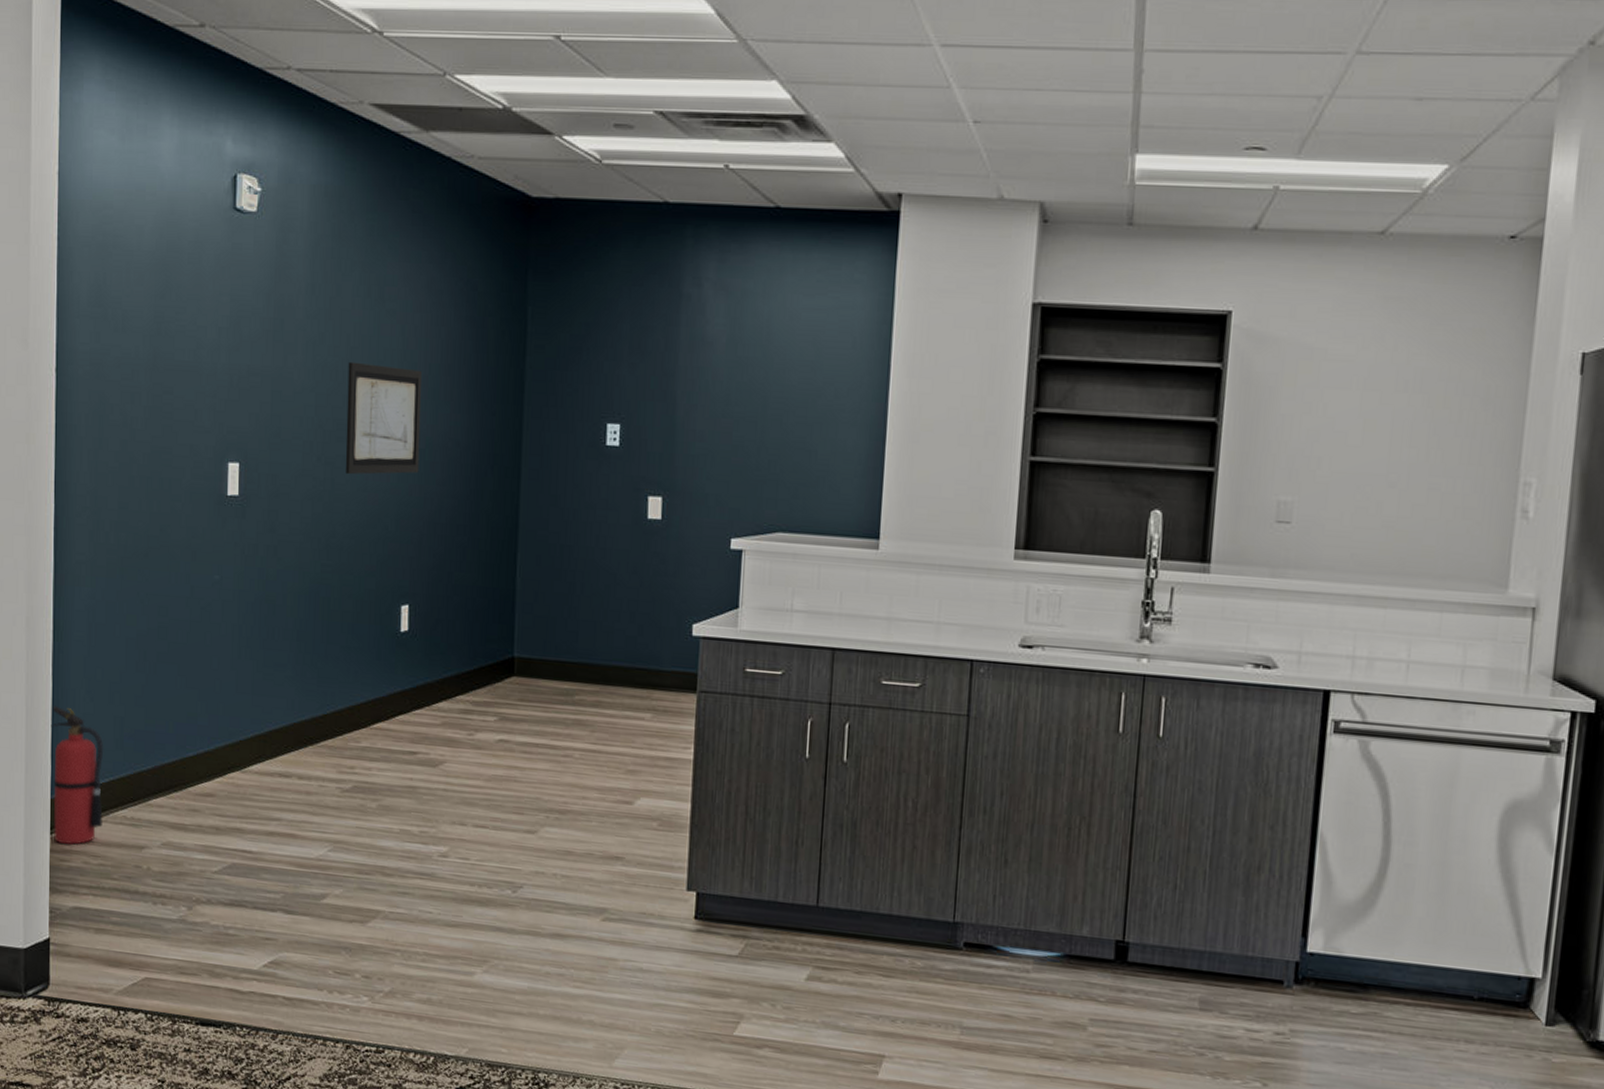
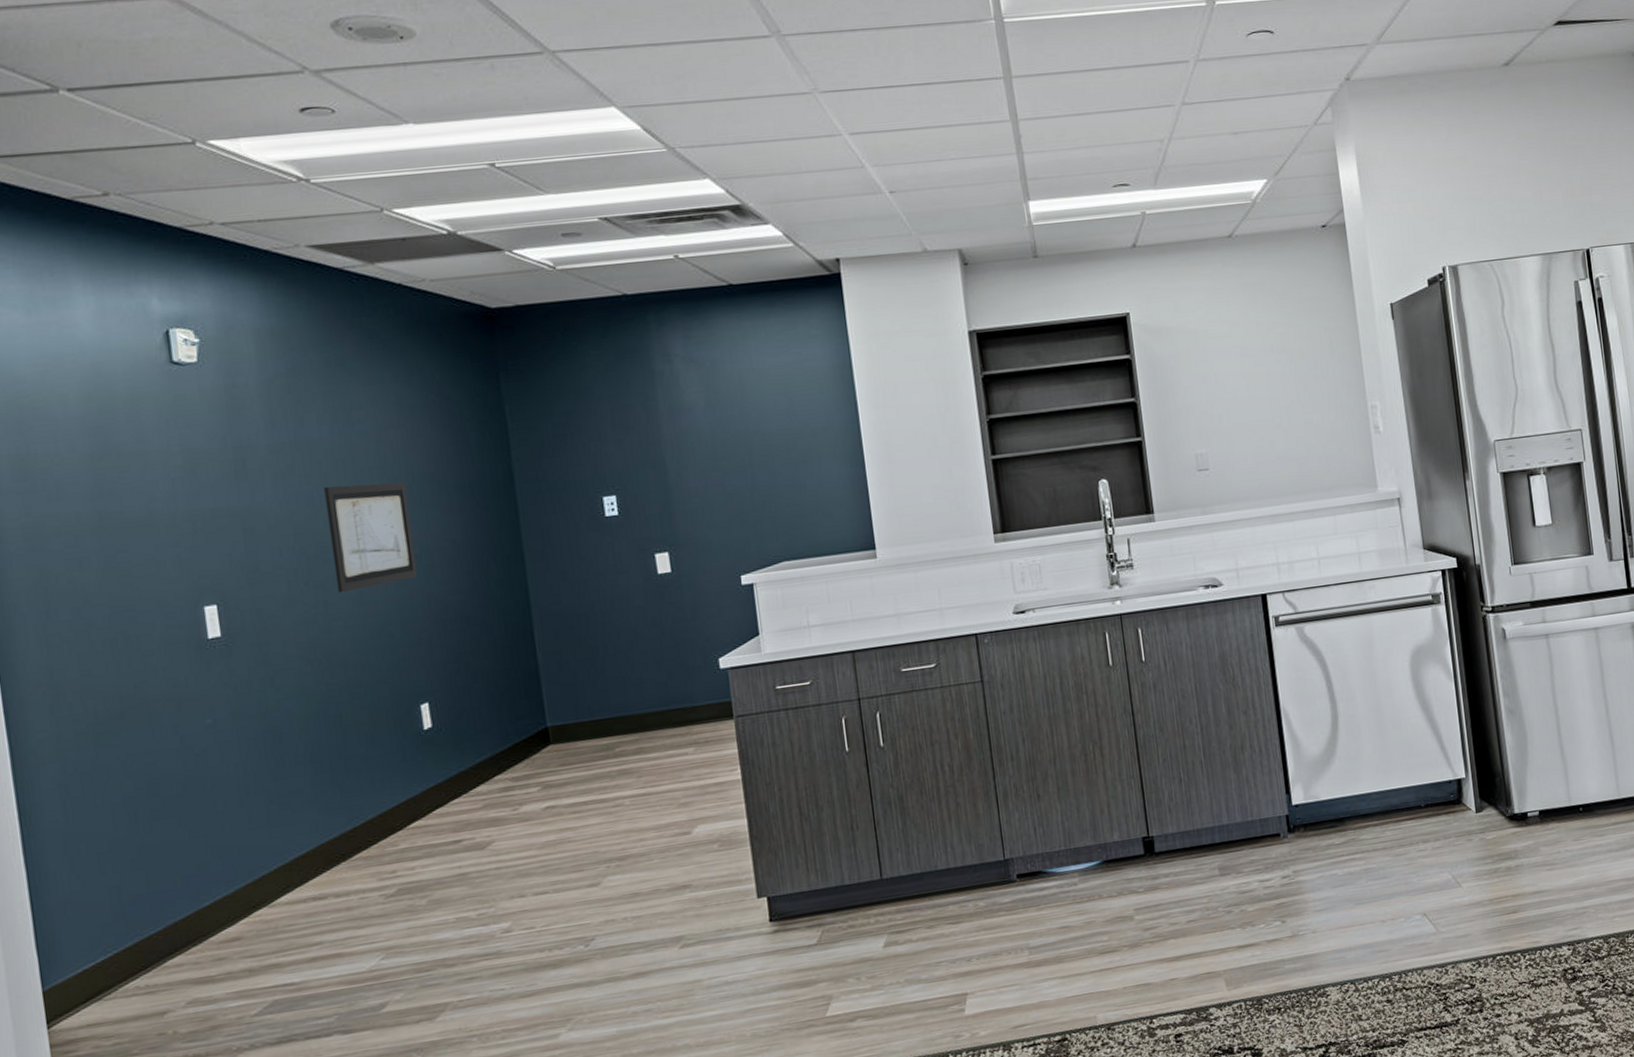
fire extinguisher: present [51,705,104,845] -> none [30,892,112,1035]

